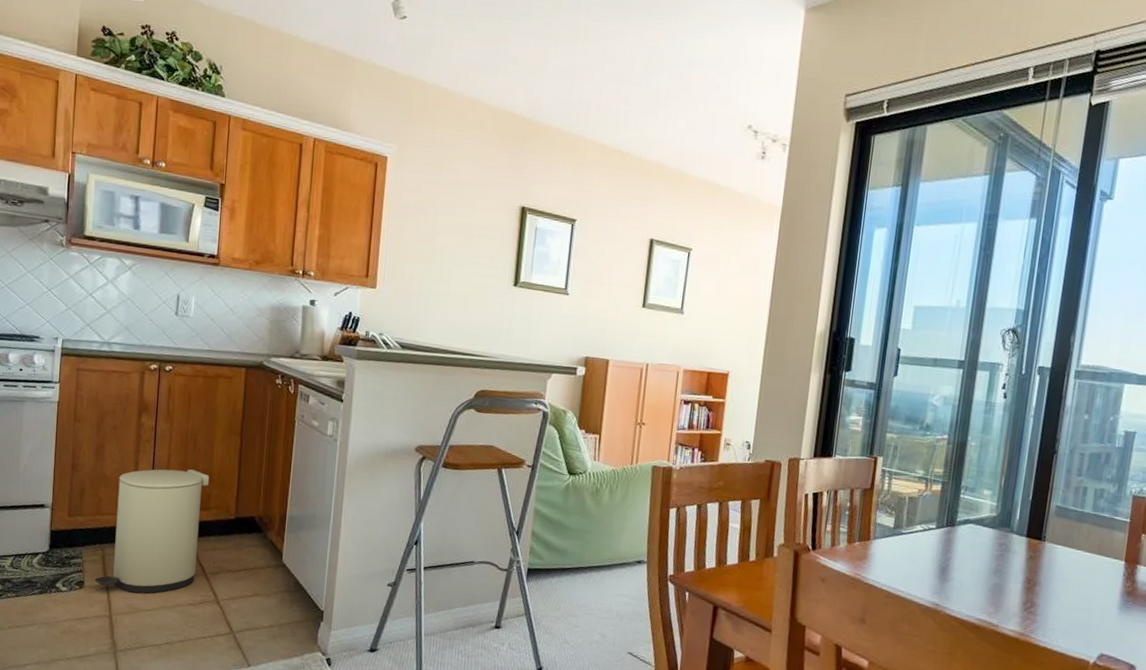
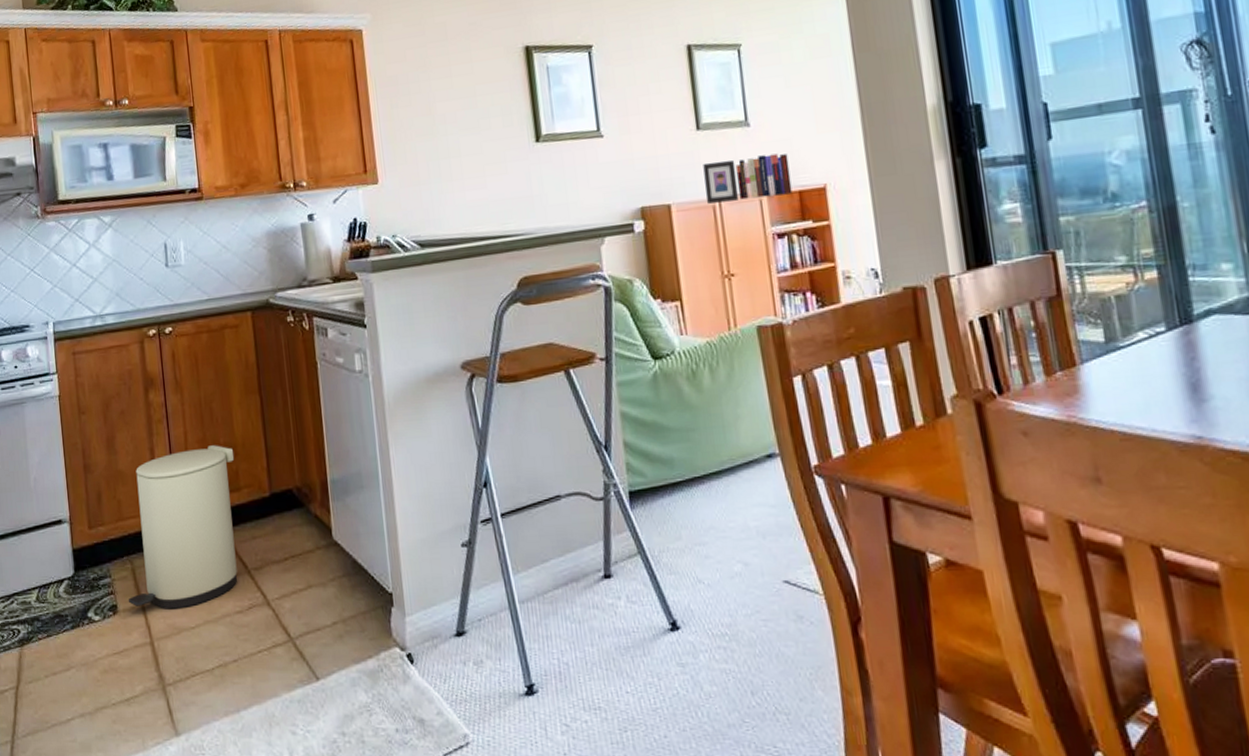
picture frame: none [637,335,666,368] -> present [703,160,738,204]
books: none [663,338,706,373] -> present [735,153,793,200]

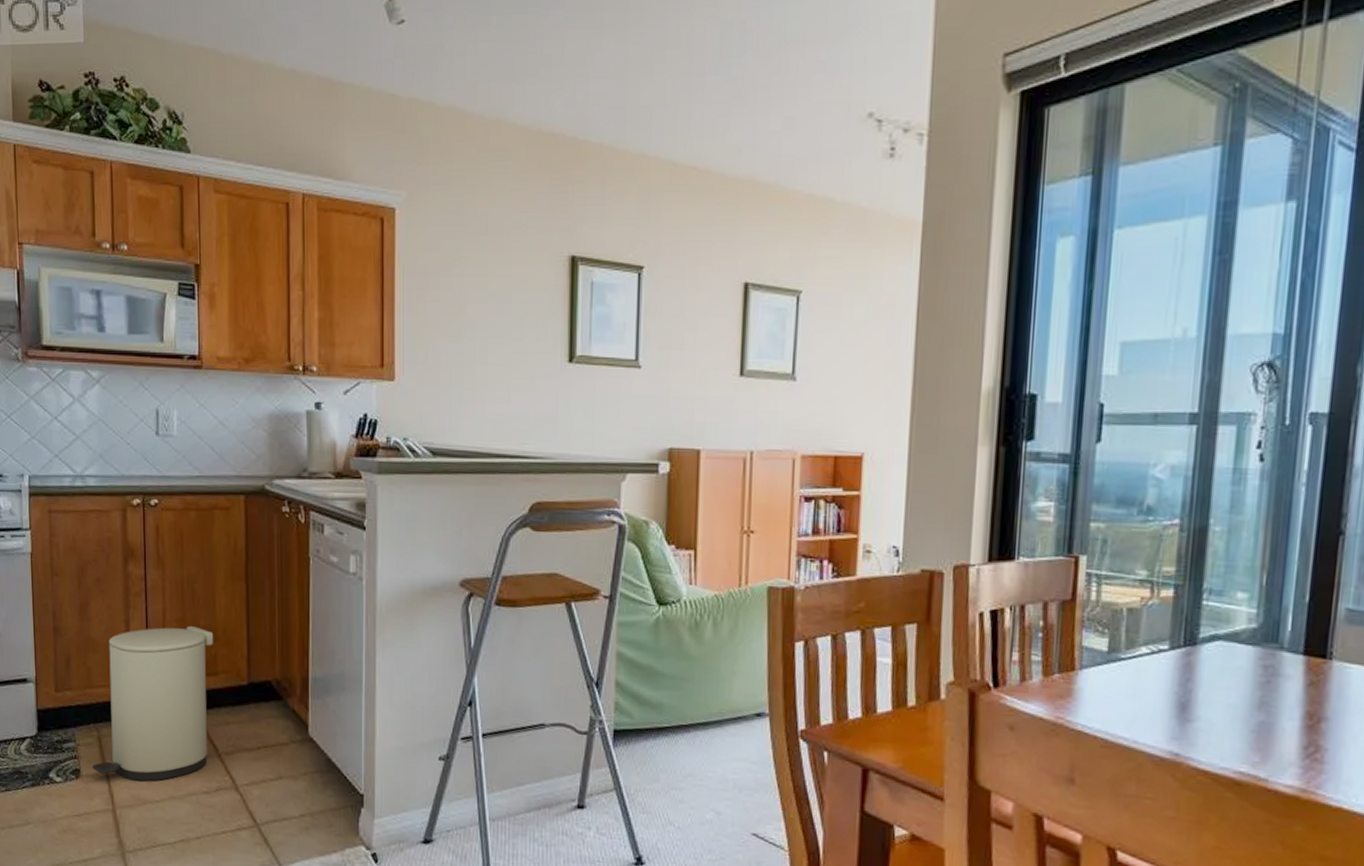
picture frame: present [703,160,738,204] -> none [737,413,774,456]
books: present [735,153,793,200] -> none [772,413,830,458]

